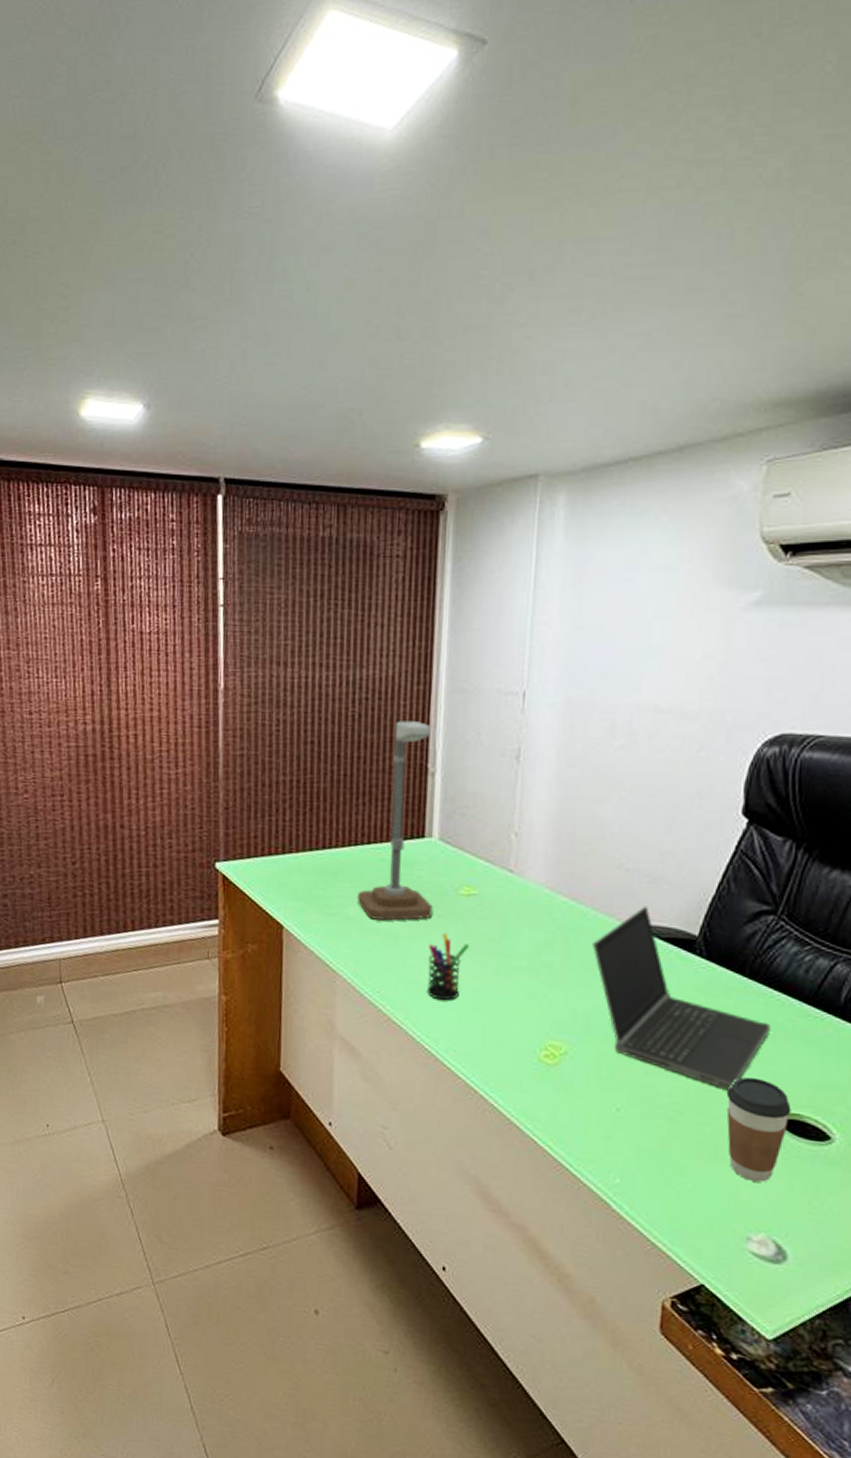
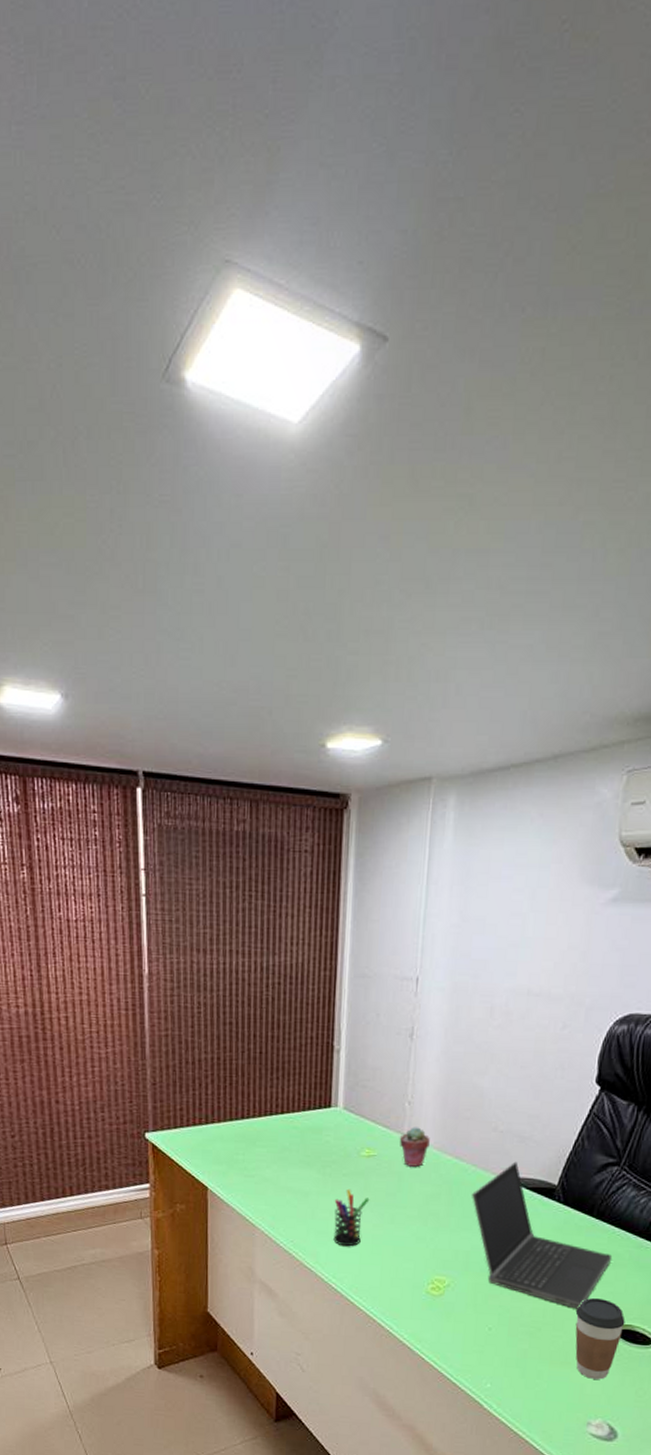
desk lamp: present [357,721,433,921] -> none [273,1003,339,1181]
potted succulent: none [504,862,541,909] -> present [399,1127,430,1167]

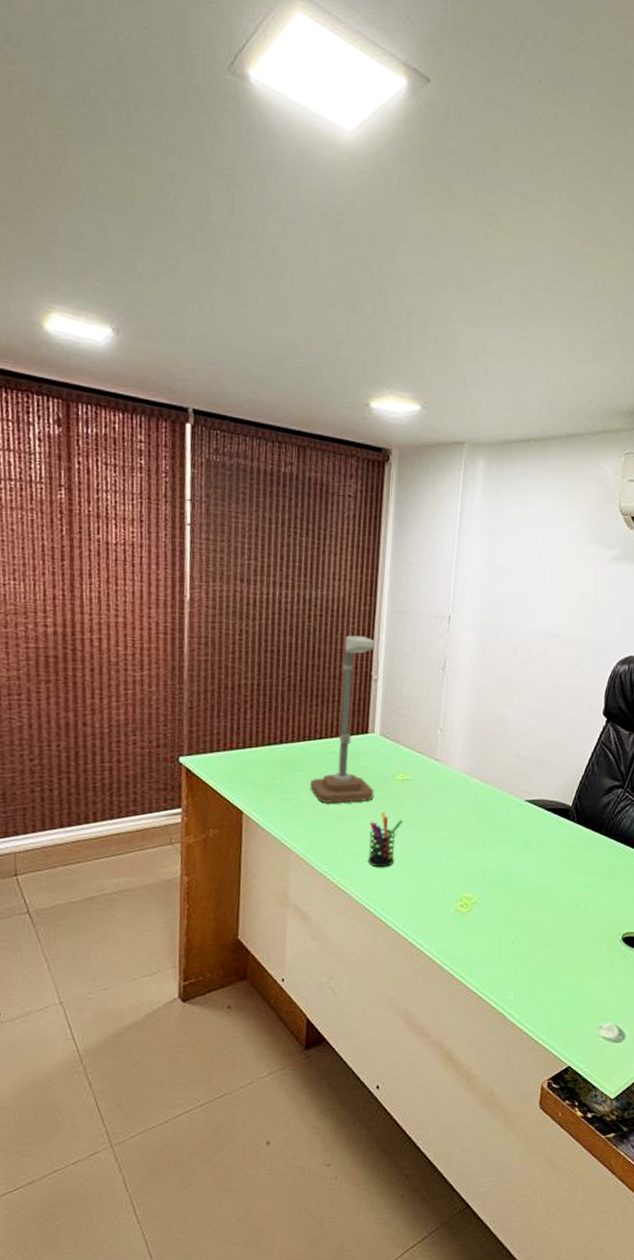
desk lamp: none [273,1003,339,1181] -> present [310,635,376,804]
potted succulent: present [399,1127,430,1167] -> none [431,752,460,790]
laptop computer: present [472,1161,613,1309] -> none [497,784,619,920]
coffee cup: present [575,1297,626,1380] -> none [588,908,630,985]

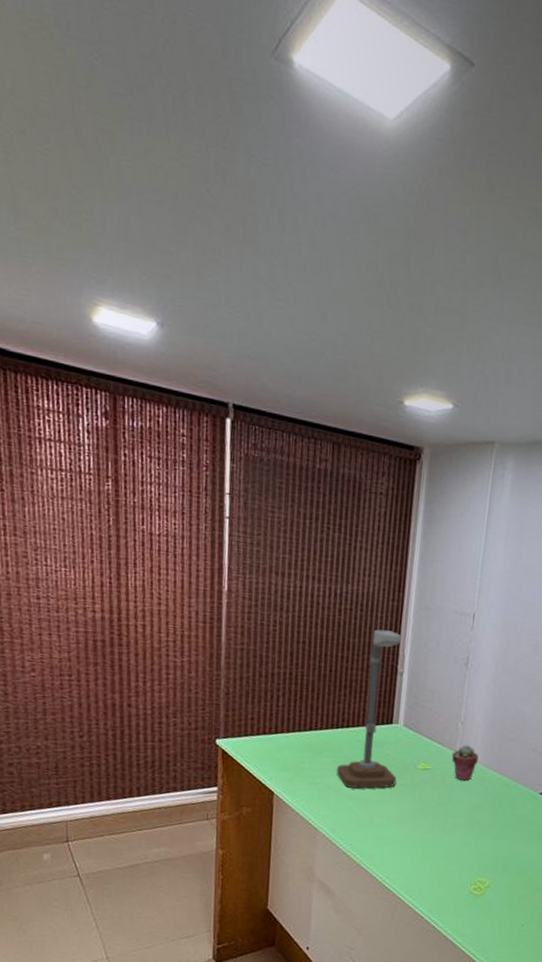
pen holder: present [368,811,403,868] -> none [389,798,423,850]
potted succulent: none [431,752,460,790] -> present [451,745,479,780]

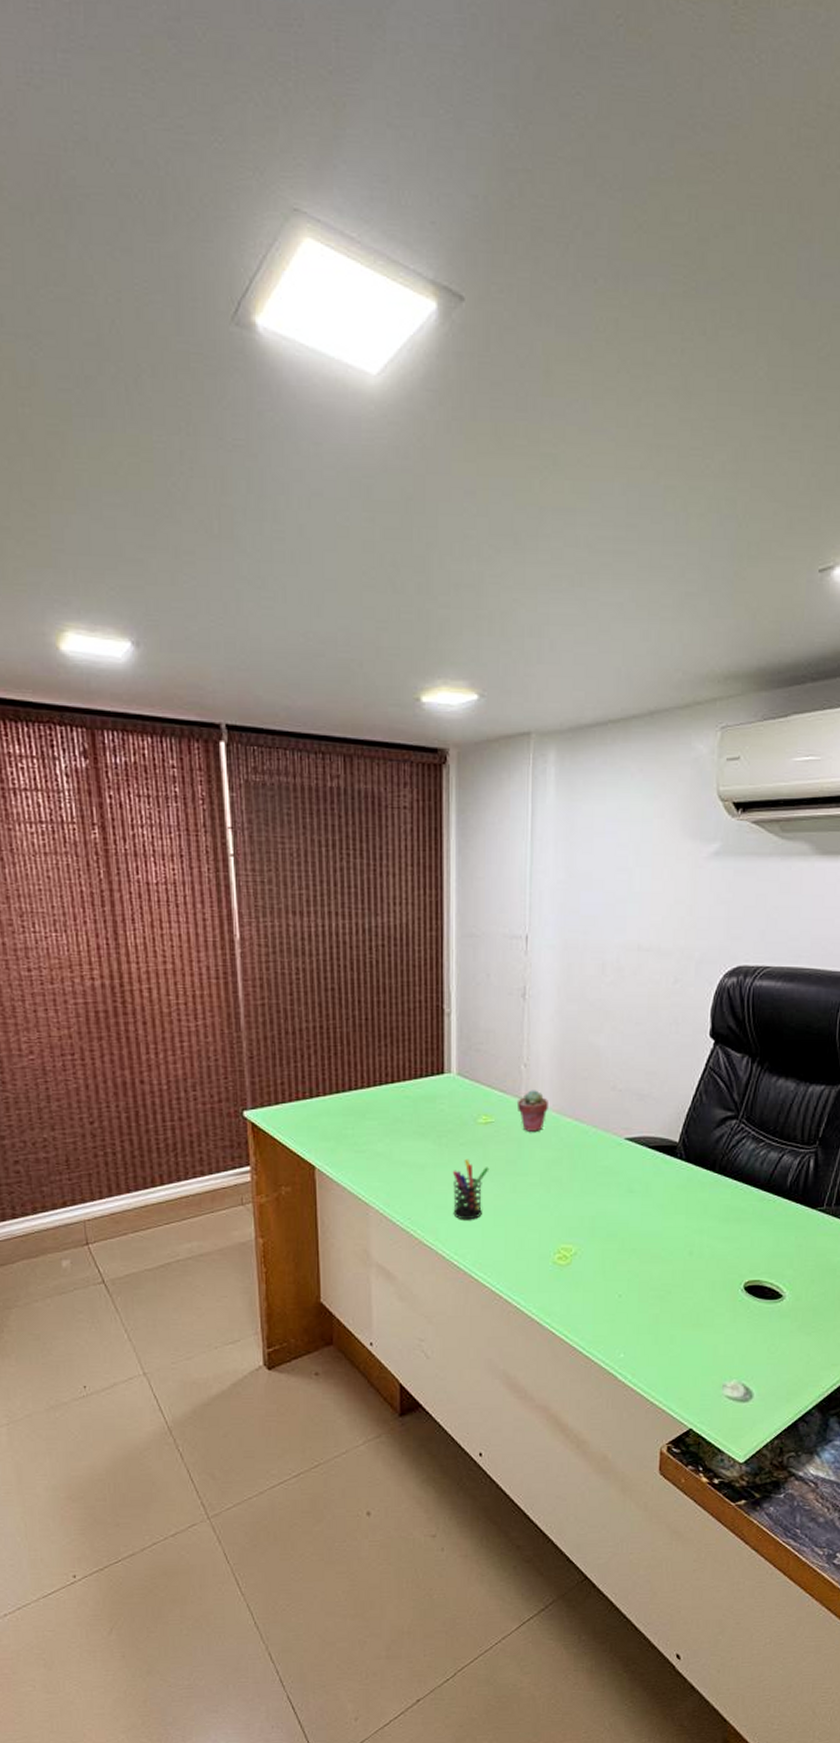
desk lamp: present [337,629,402,789] -> none [385,965,455,1153]
pen holder: none [389,798,423,850] -> present [452,1158,490,1220]

